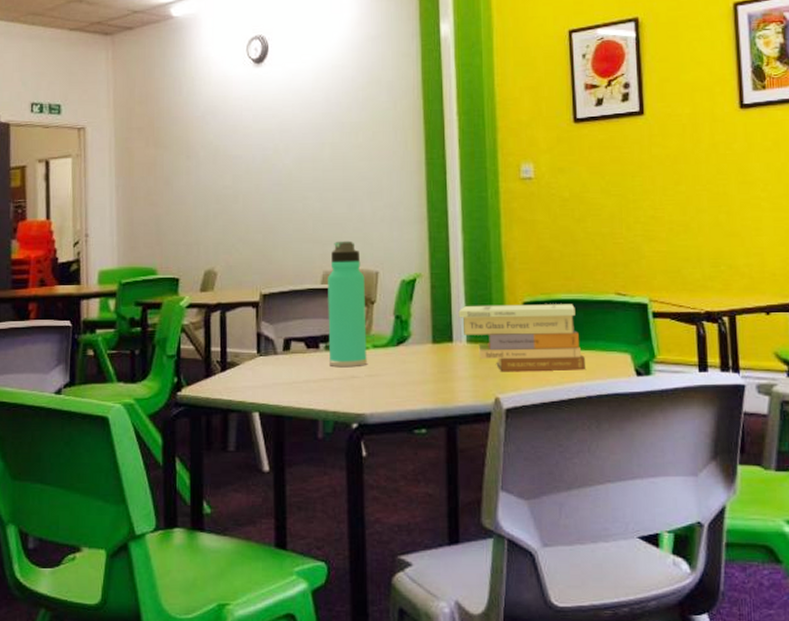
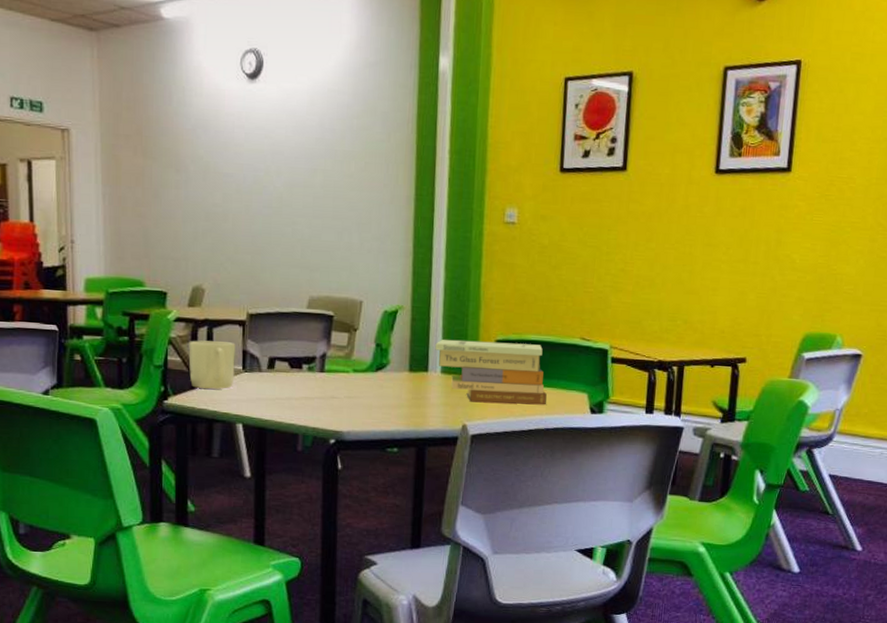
mug: none [202,325,249,377] -> present [188,340,236,390]
thermos bottle: present [328,240,367,368] -> none [311,268,349,389]

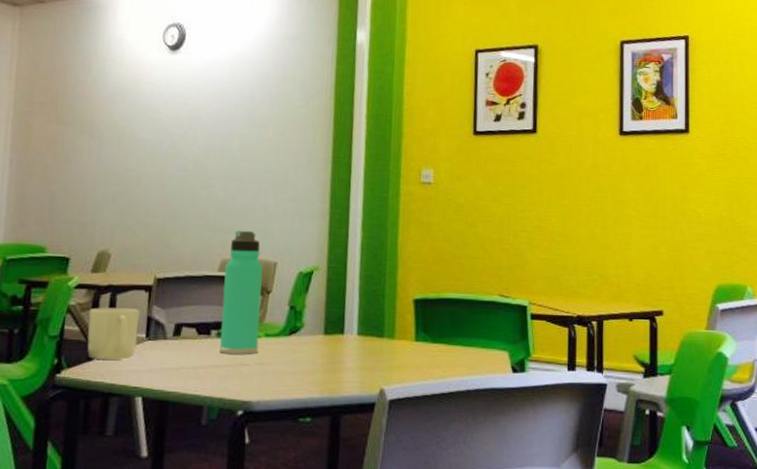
thermos bottle: none [311,268,349,389] -> present [220,230,263,355]
books: present [435,339,547,405] -> none [351,299,467,366]

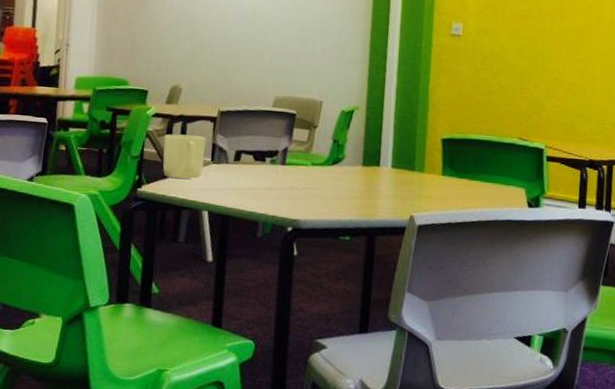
thermos bottle: present [220,230,263,355] -> none [273,72,311,180]

